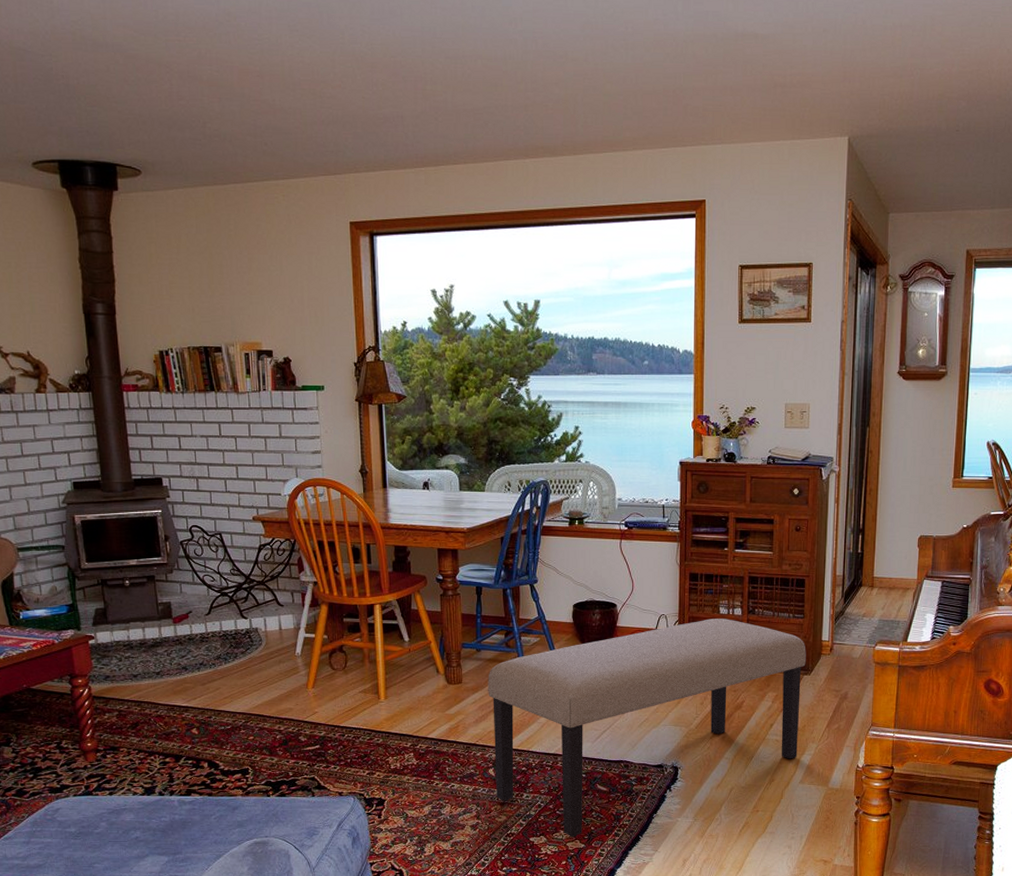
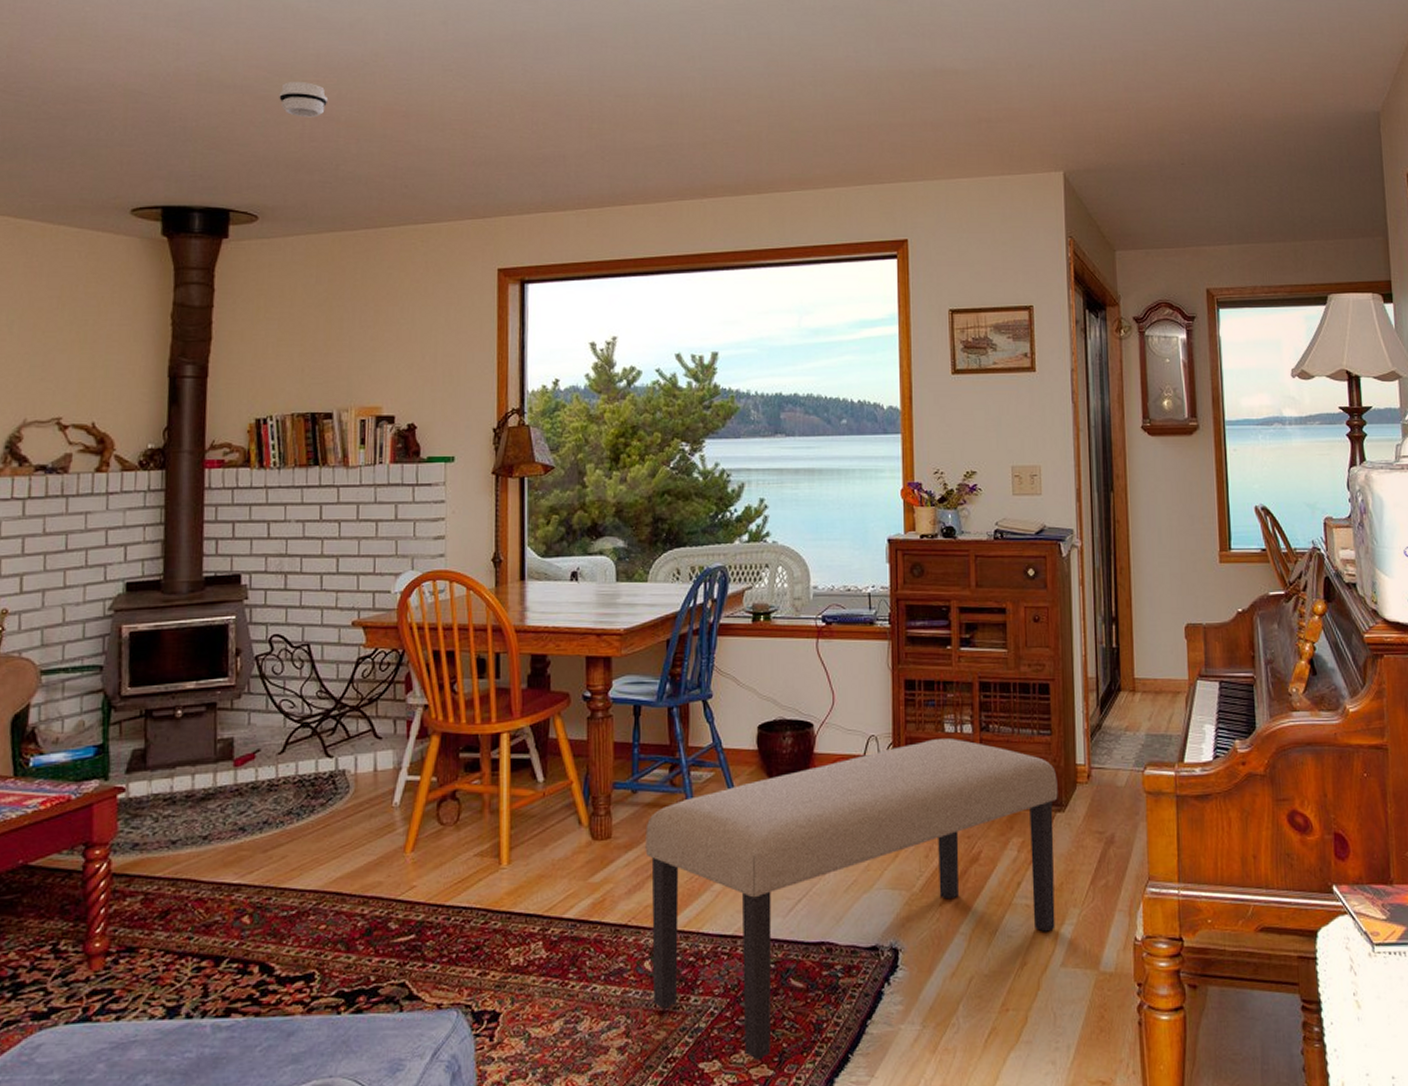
smoke detector: none [146,41,191,77] -> present [279,82,329,118]

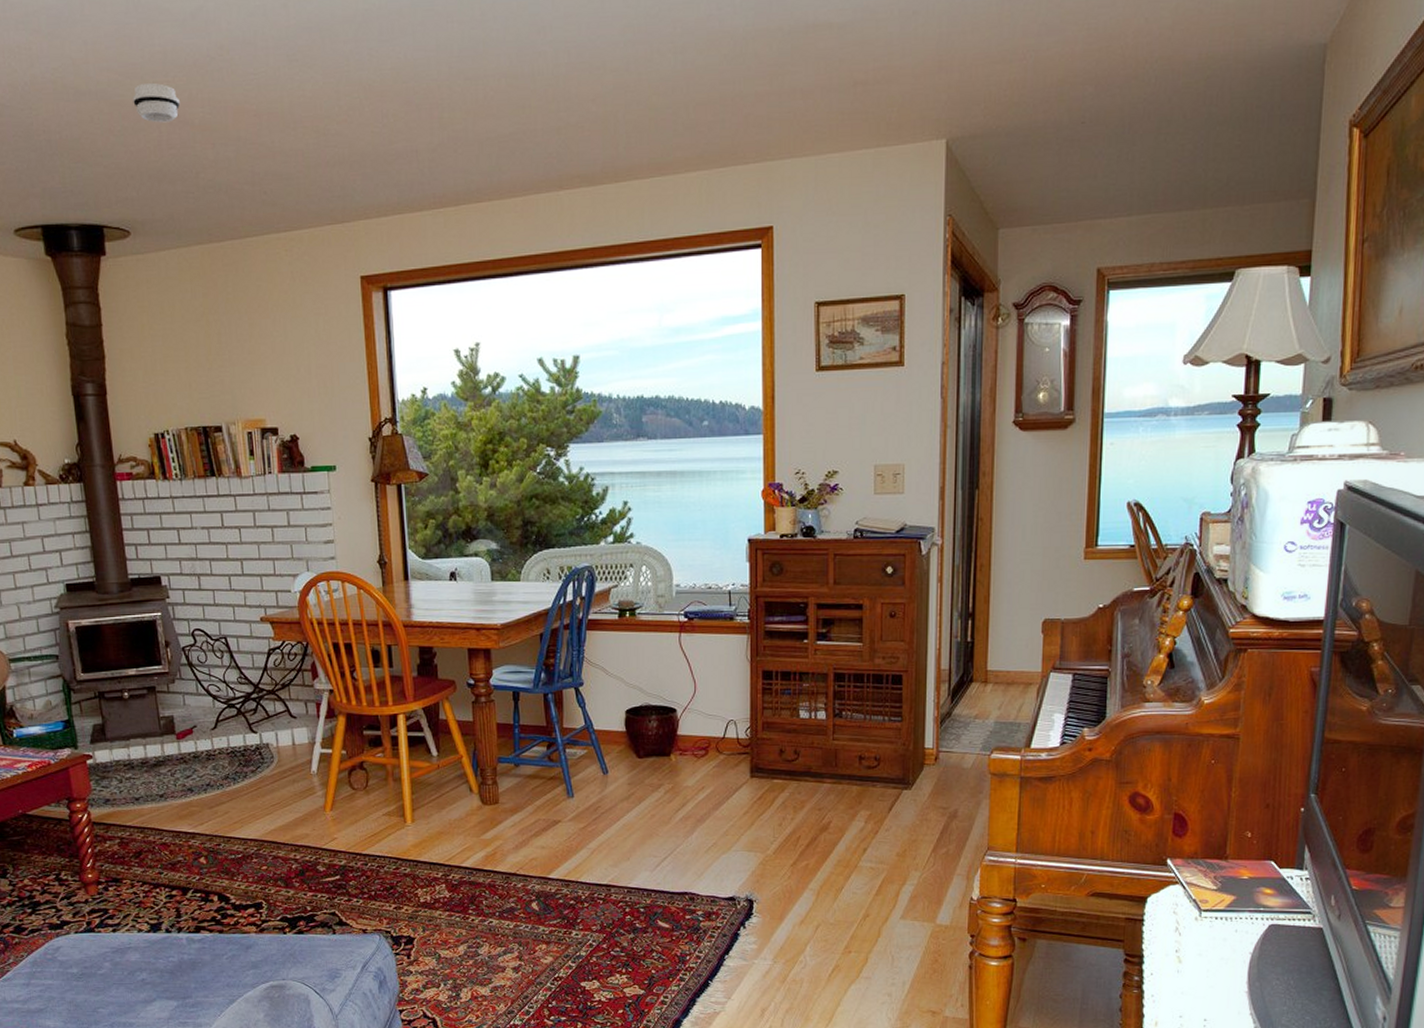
bench: present [645,739,1058,1060] -> none [528,724,906,982]

